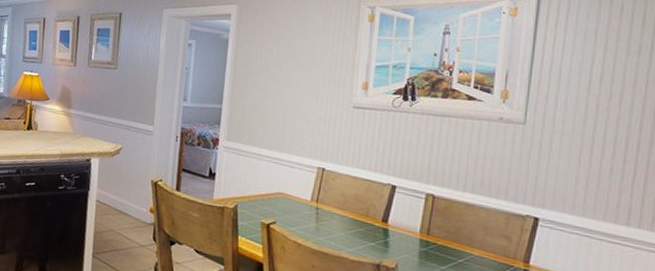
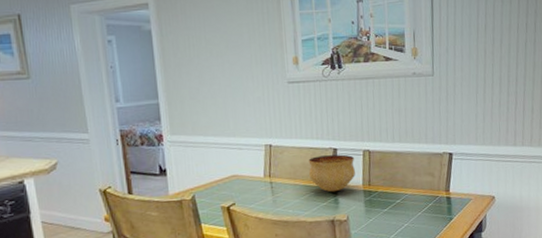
bowl: none [360,190,414,234] -> present [308,154,355,192]

